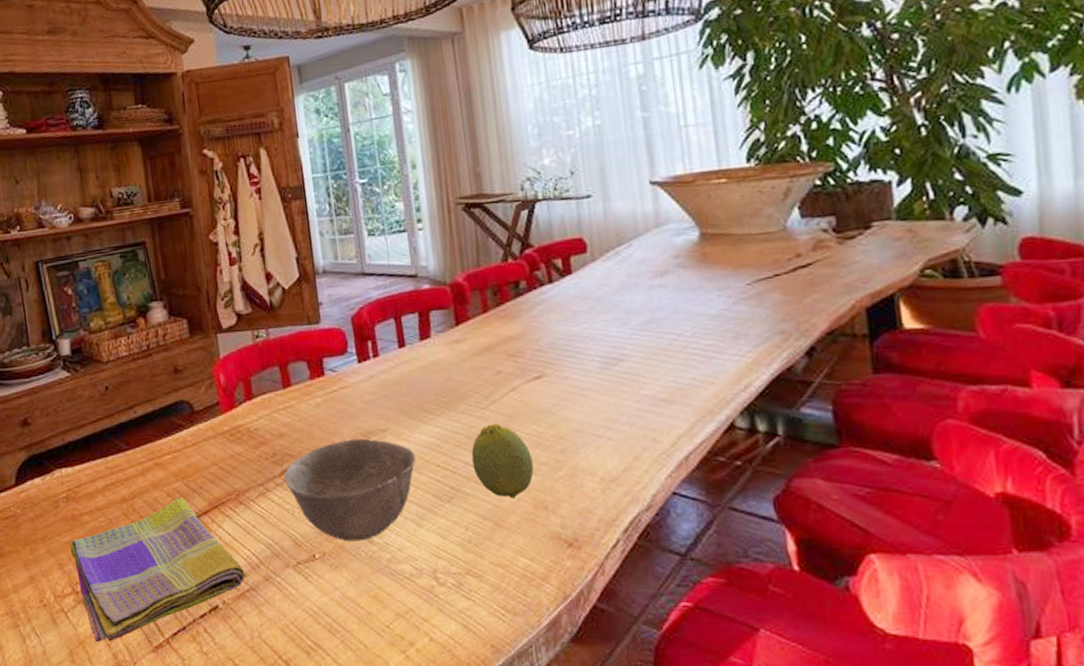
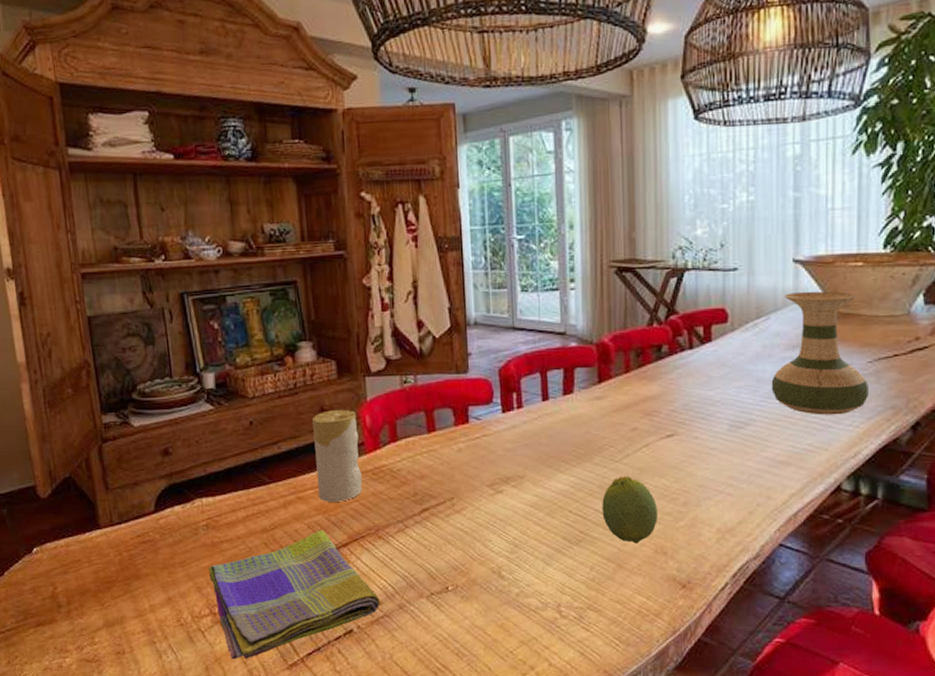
candle: none [166,368,220,467] -> present [311,409,362,502]
bowl: present [283,438,416,542] -> none [423,483,549,577]
vase: none [641,211,752,346] -> present [771,291,868,415]

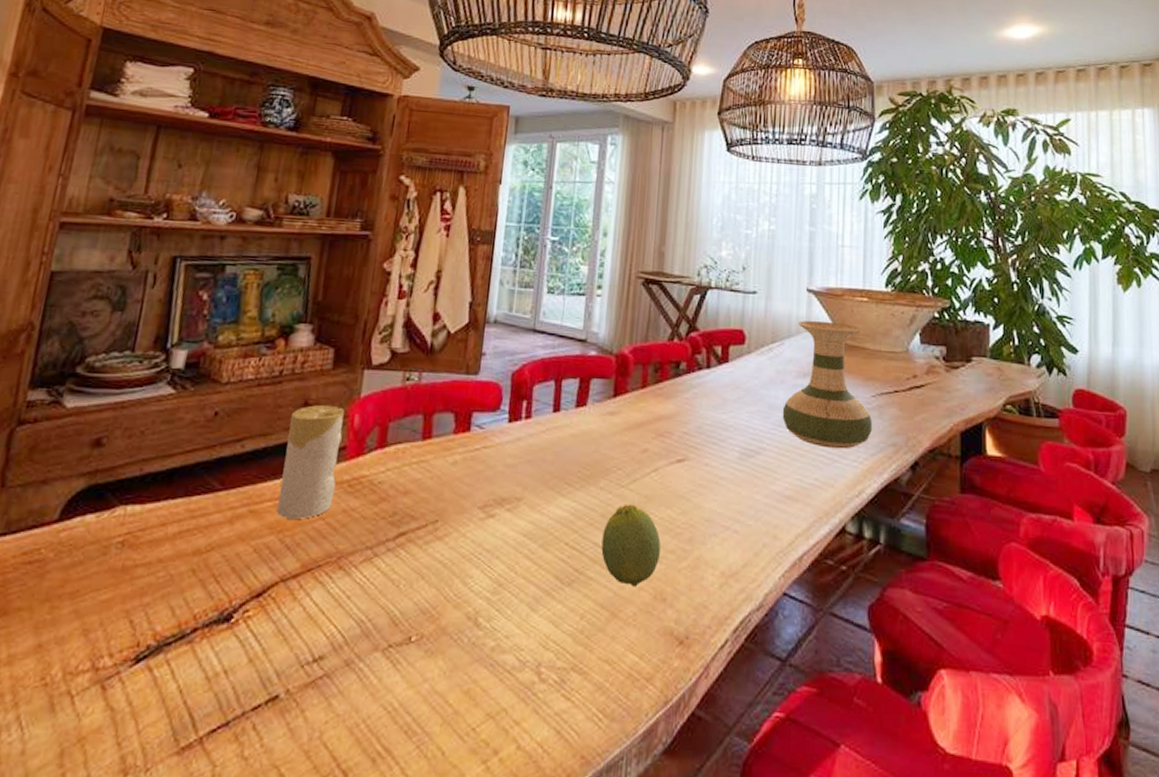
dish towel: present [208,530,380,660] -> none [100,554,323,740]

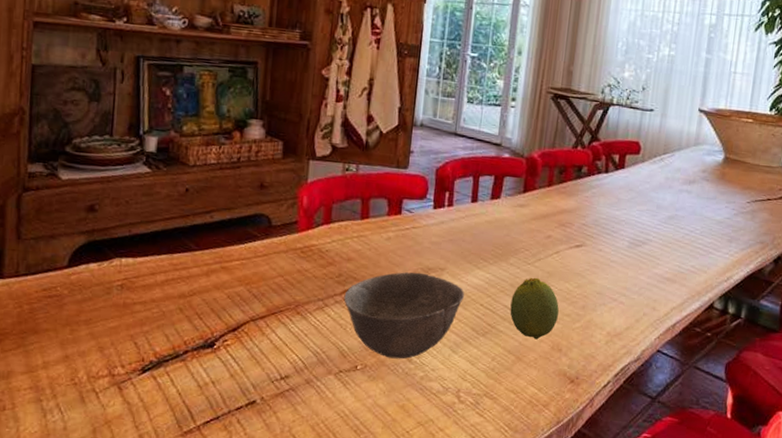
candle: present [277,404,344,519] -> none [244,187,294,275]
bowl: none [397,504,545,624] -> present [343,272,464,359]
vase: present [782,321,872,449] -> none [667,136,745,244]

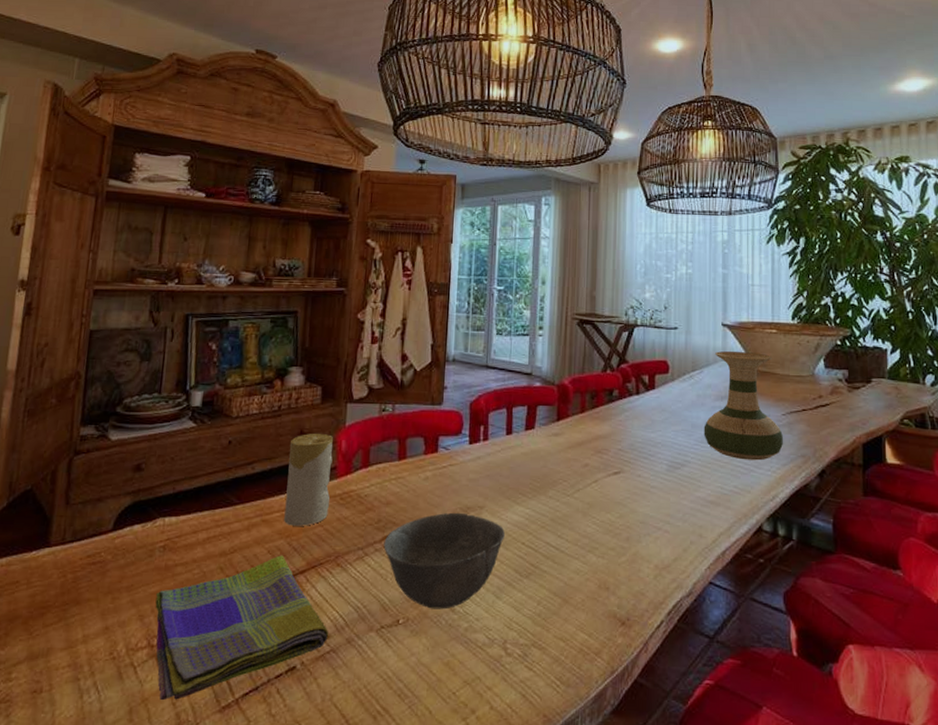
dish towel: none [115,300,288,424] -> present [155,555,328,701]
candle: none [244,187,294,275] -> present [284,433,333,526]
fruit: present [510,277,560,340] -> none [552,510,603,578]
vase: none [667,136,745,244] -> present [703,351,783,461]

